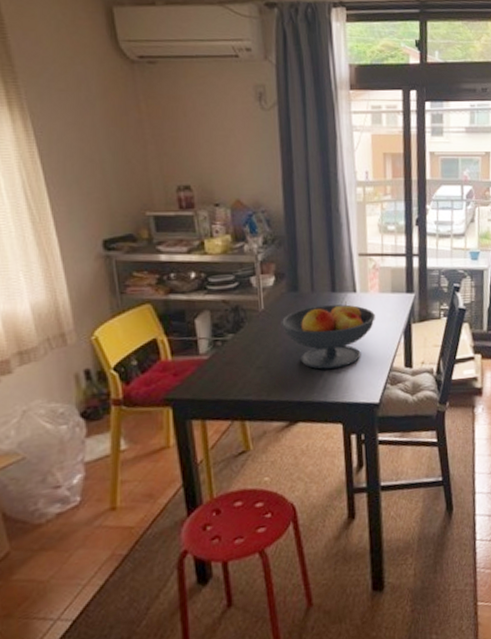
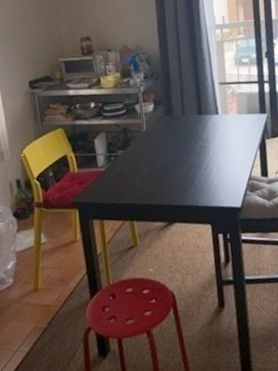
fruit bowl: present [280,302,376,369] -> none [159,122,236,179]

